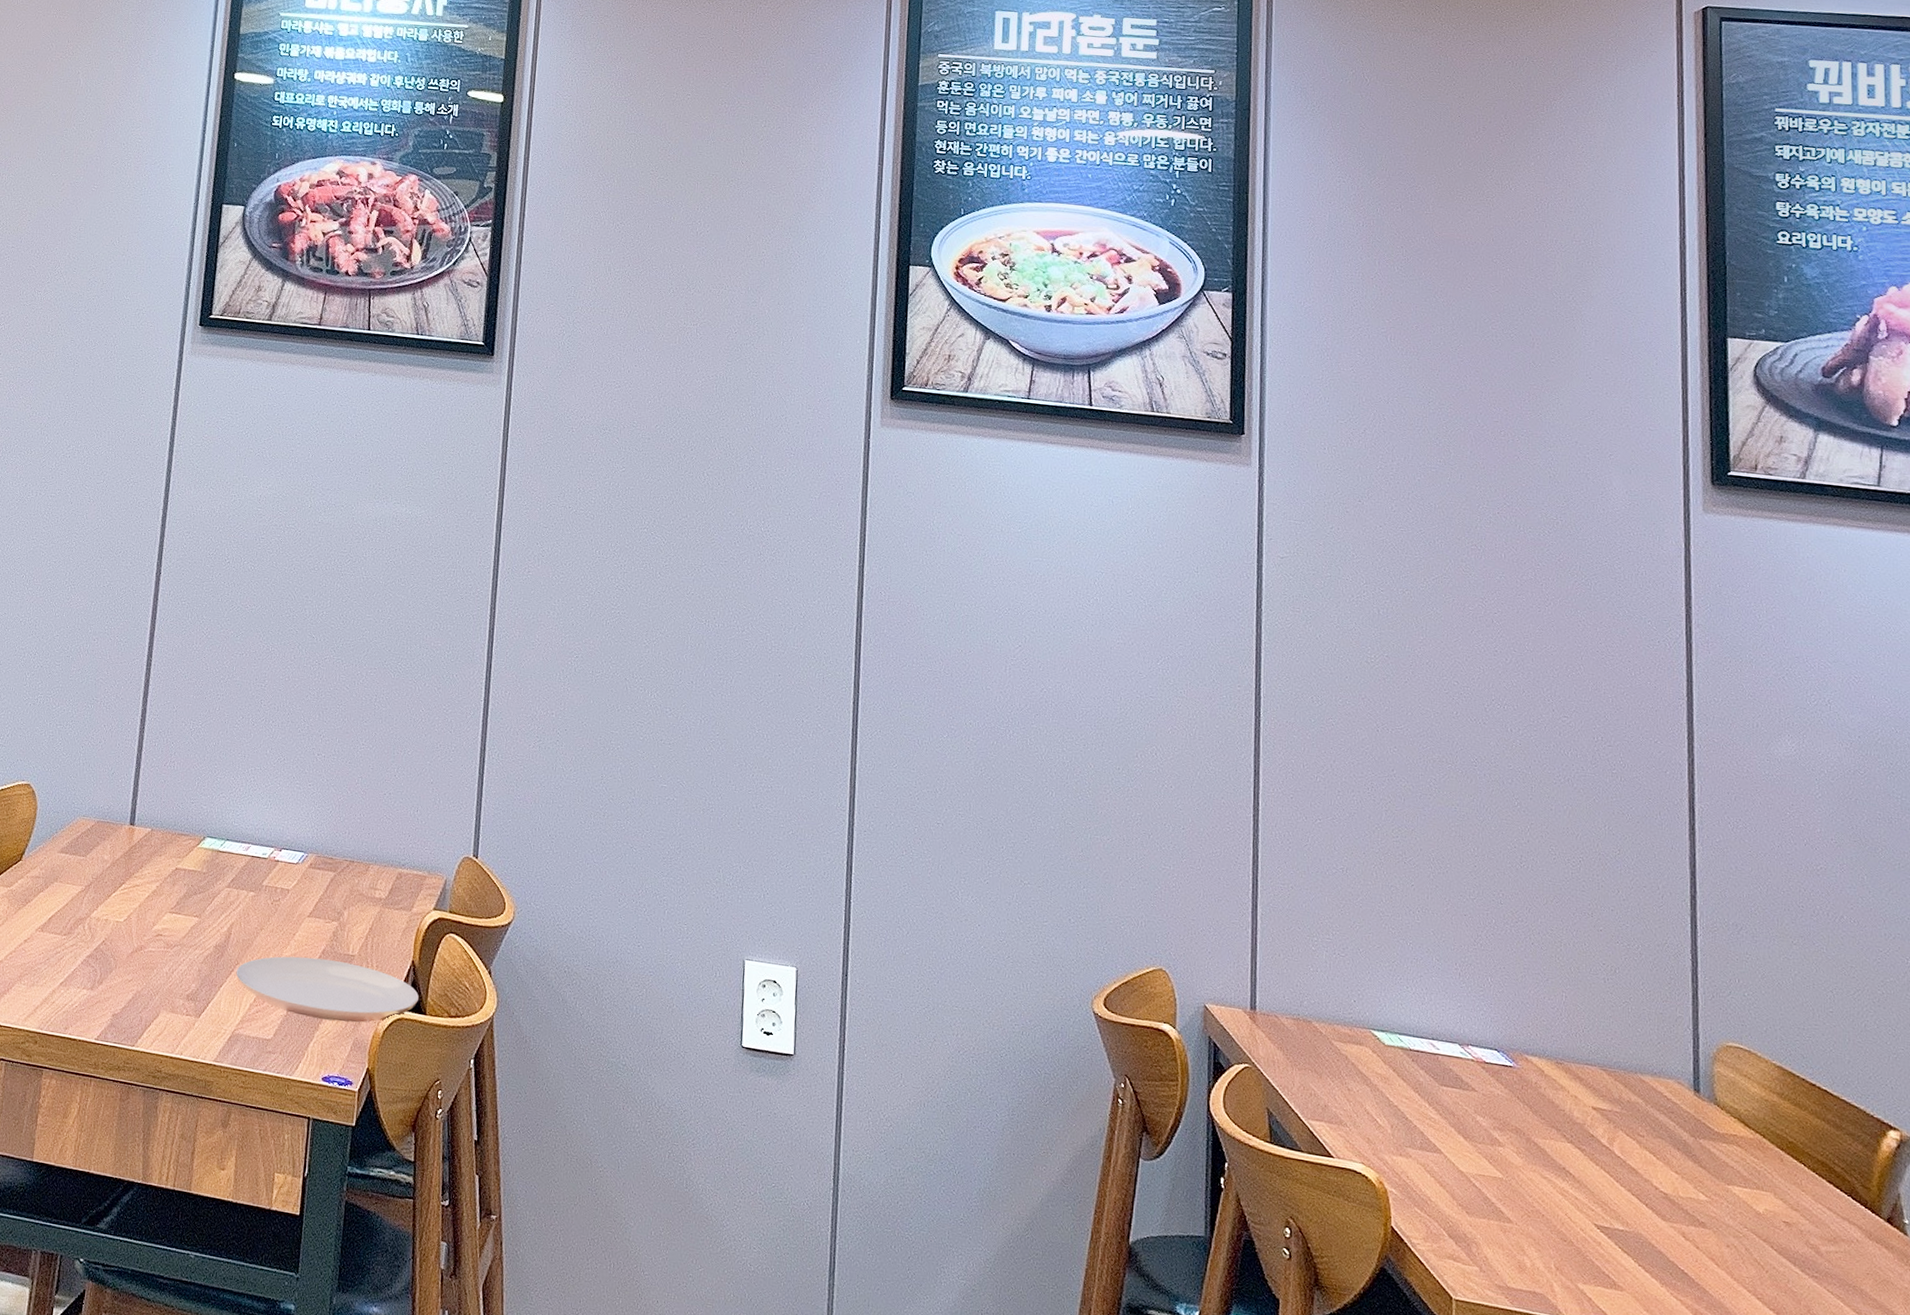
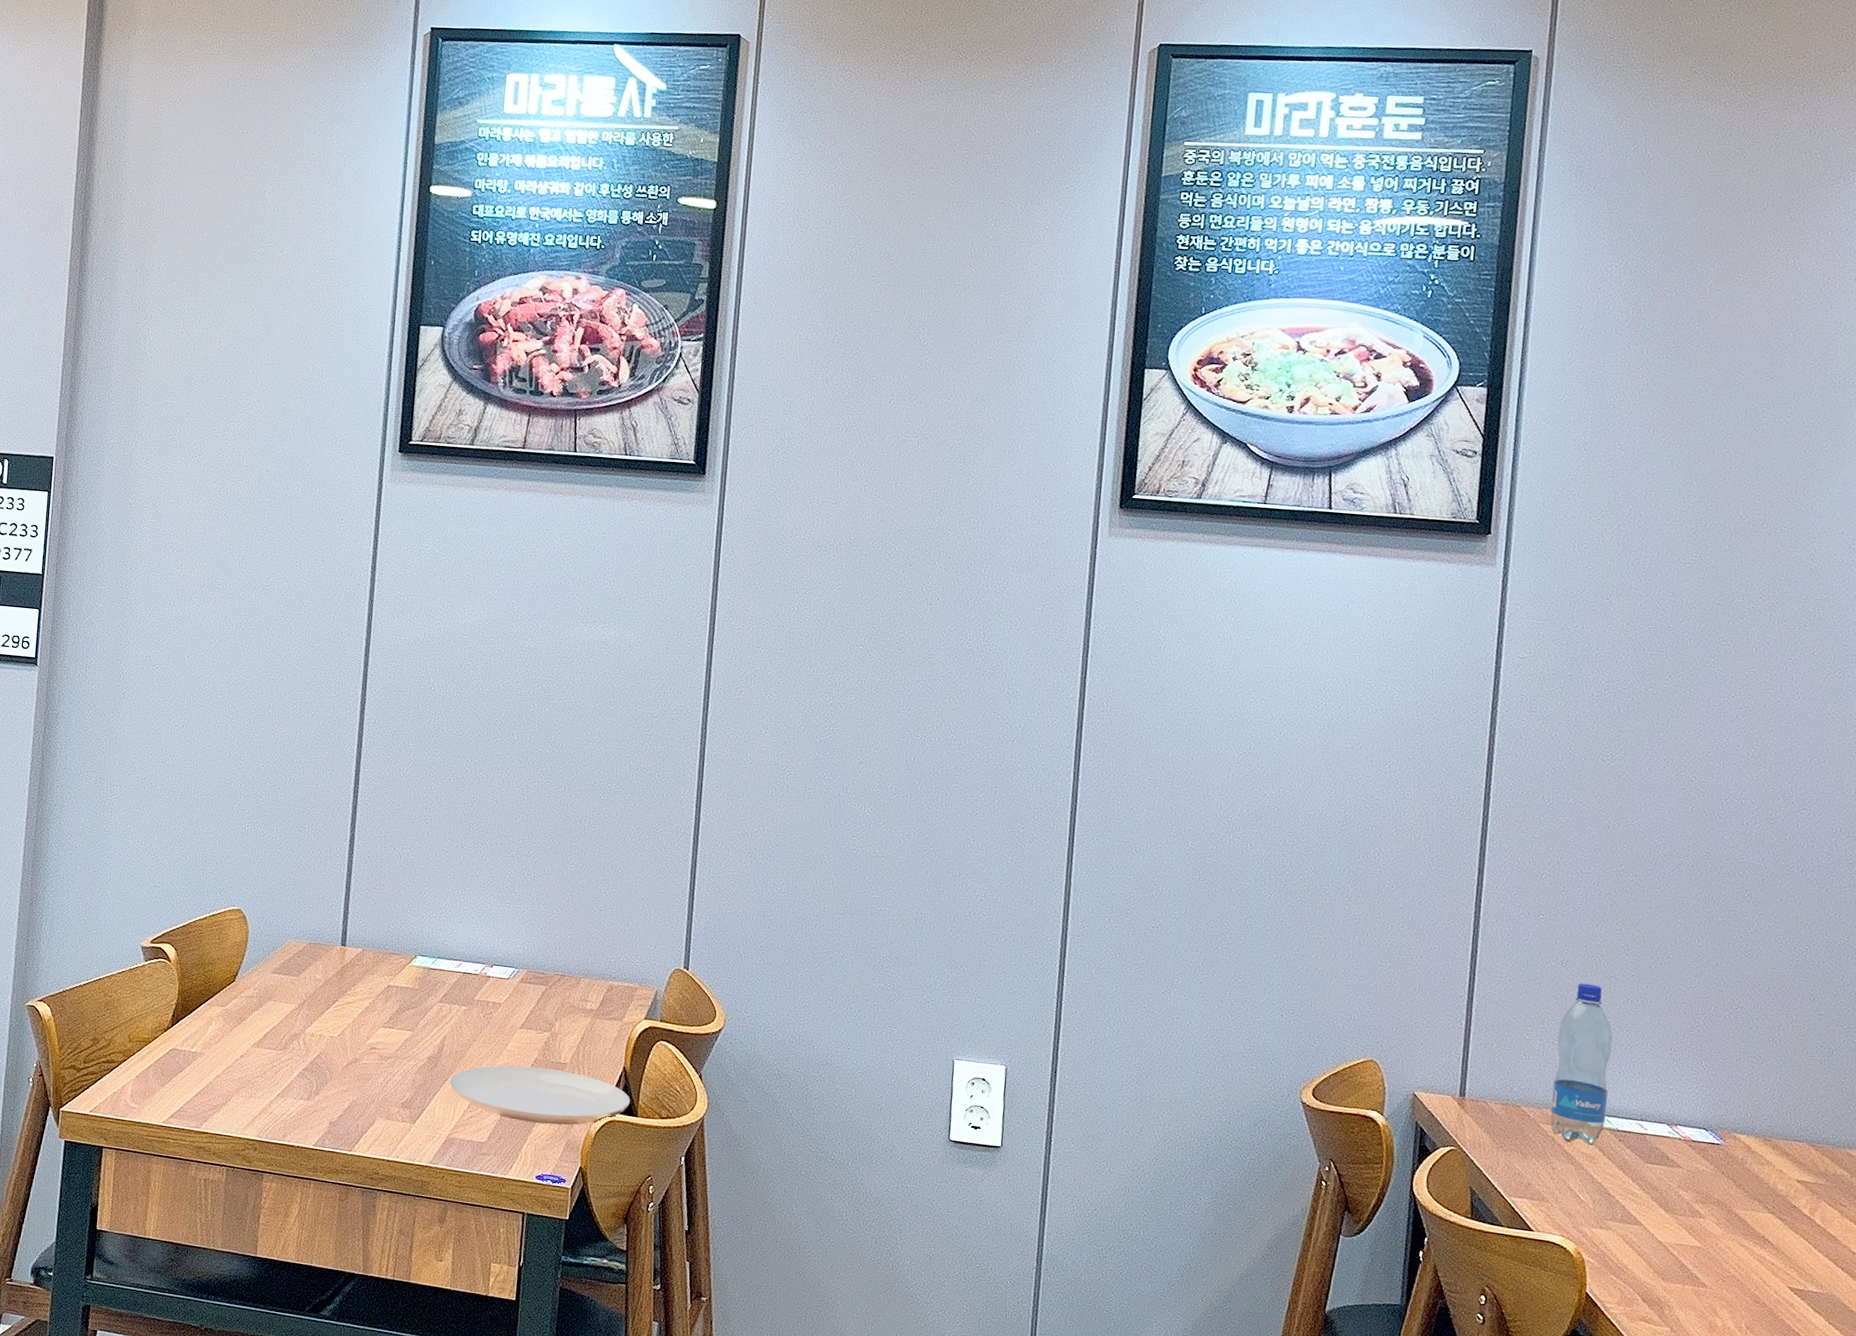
bottle: none [1342,891,1398,1065] -> present [1550,983,1613,1145]

